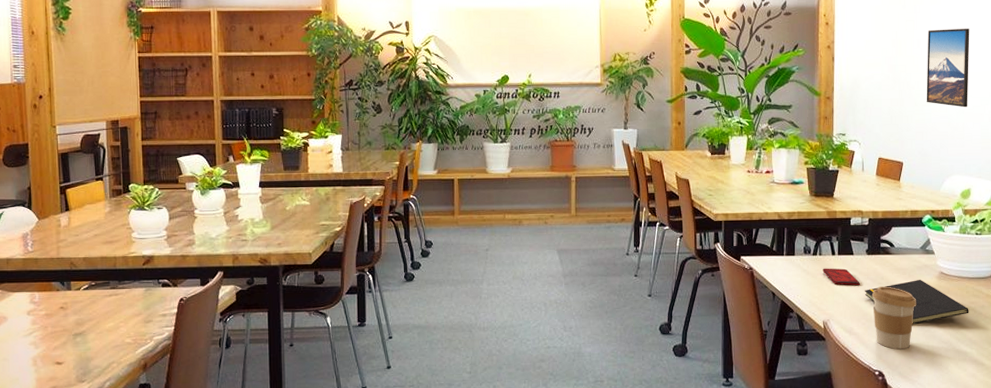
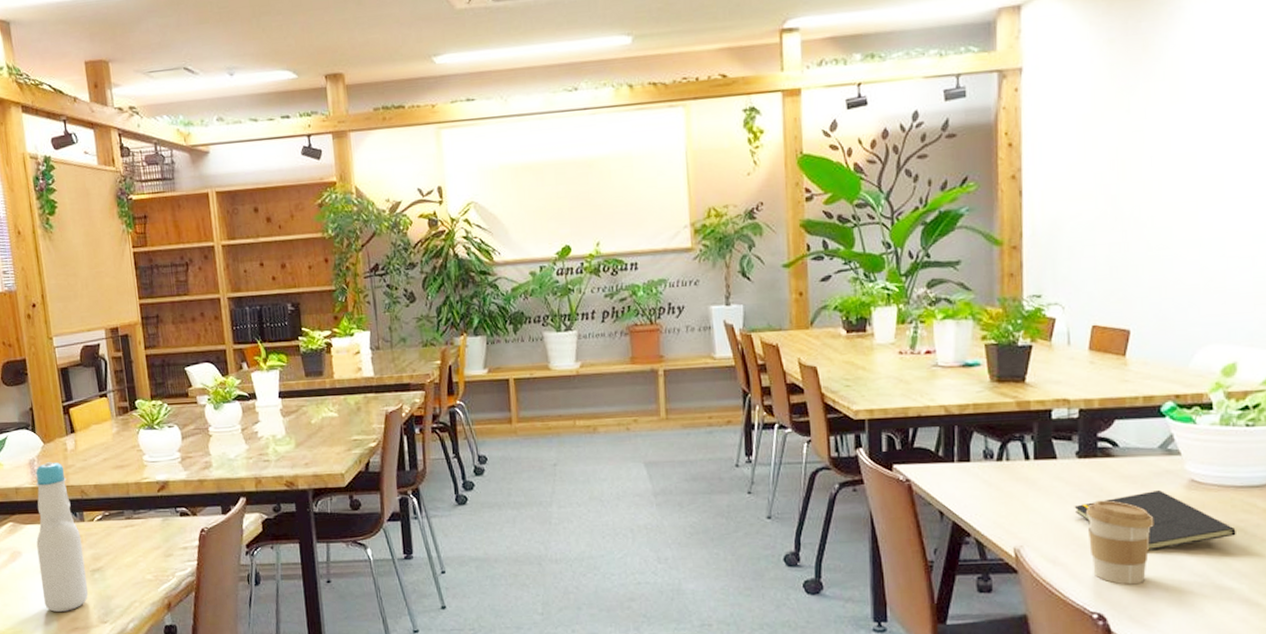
bottle: none [23,236,68,372] -> present [35,462,88,612]
smartphone: present [822,268,860,286] -> none [1011,477,1067,501]
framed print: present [926,28,970,108] -> none [1164,134,1234,249]

